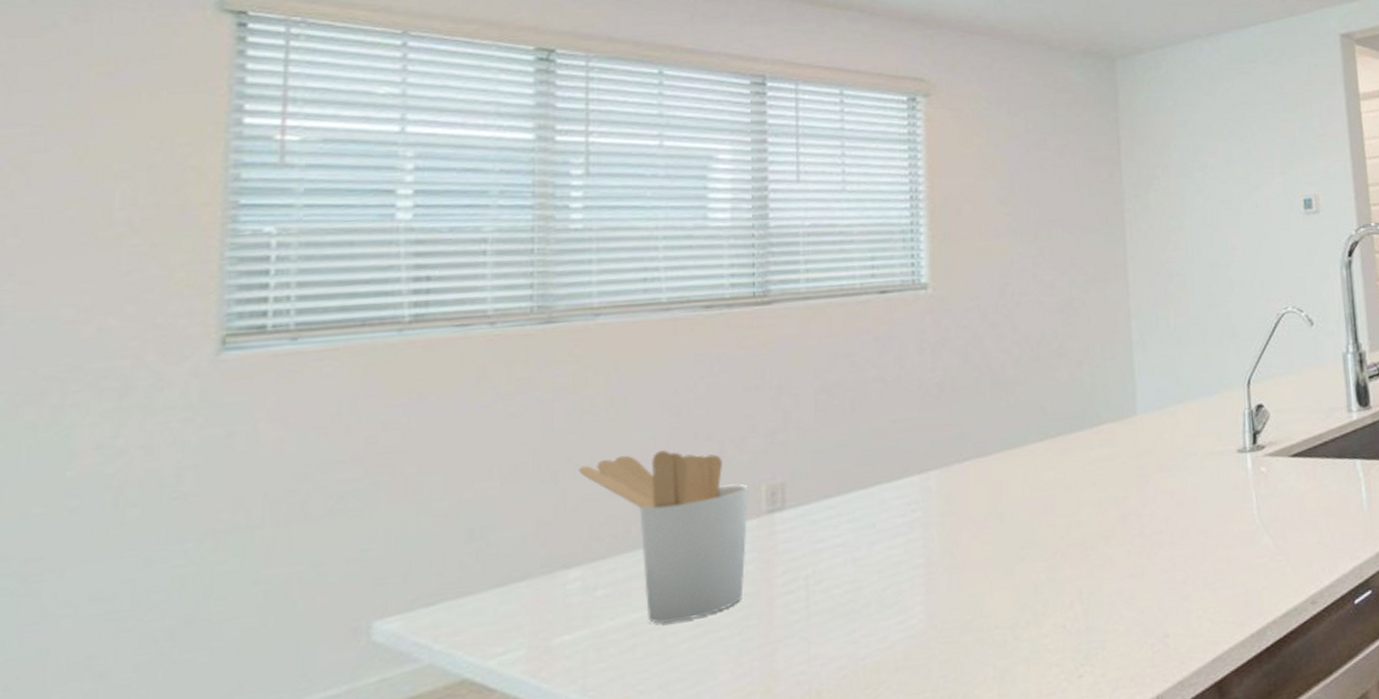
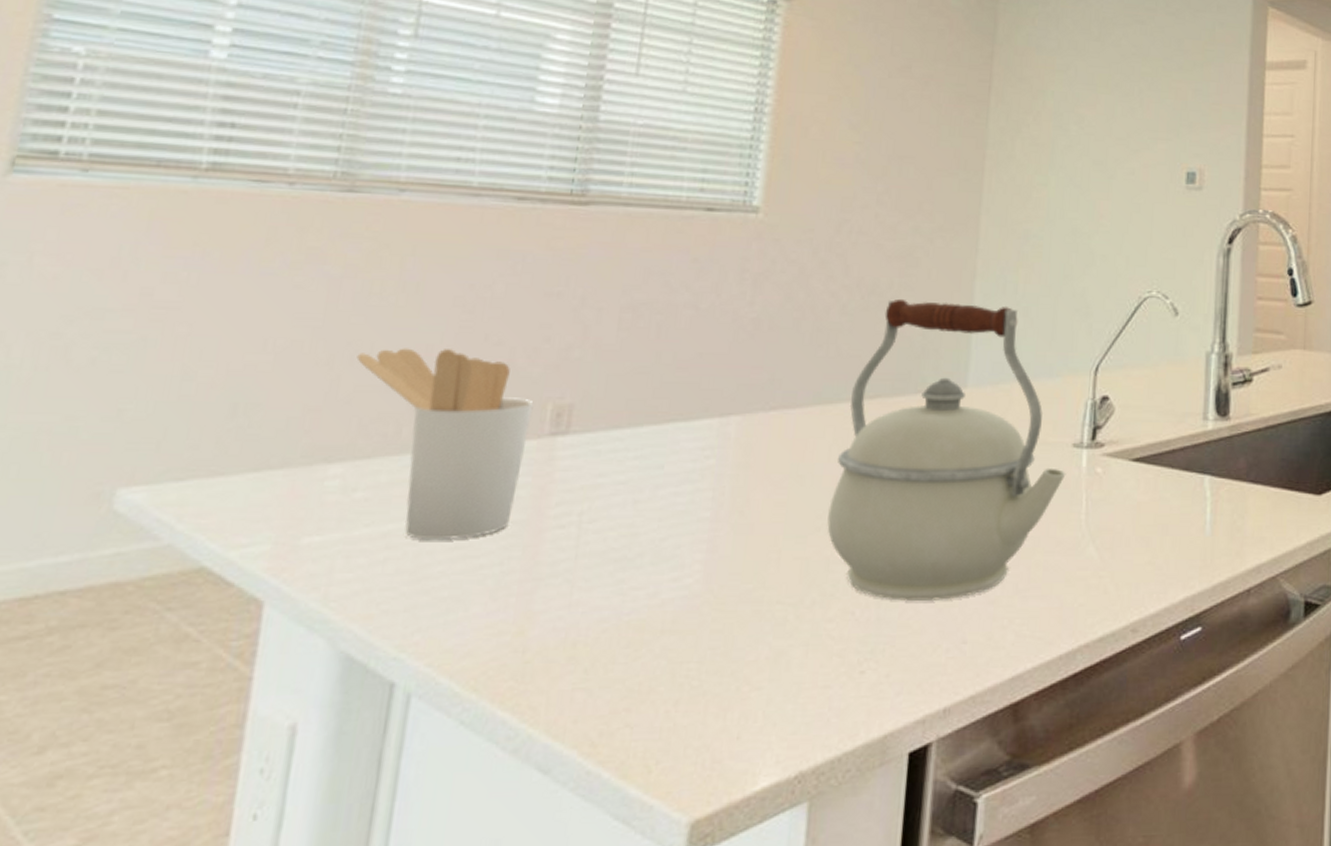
kettle: none [1029,339,1235,610] -> present [827,298,1066,601]

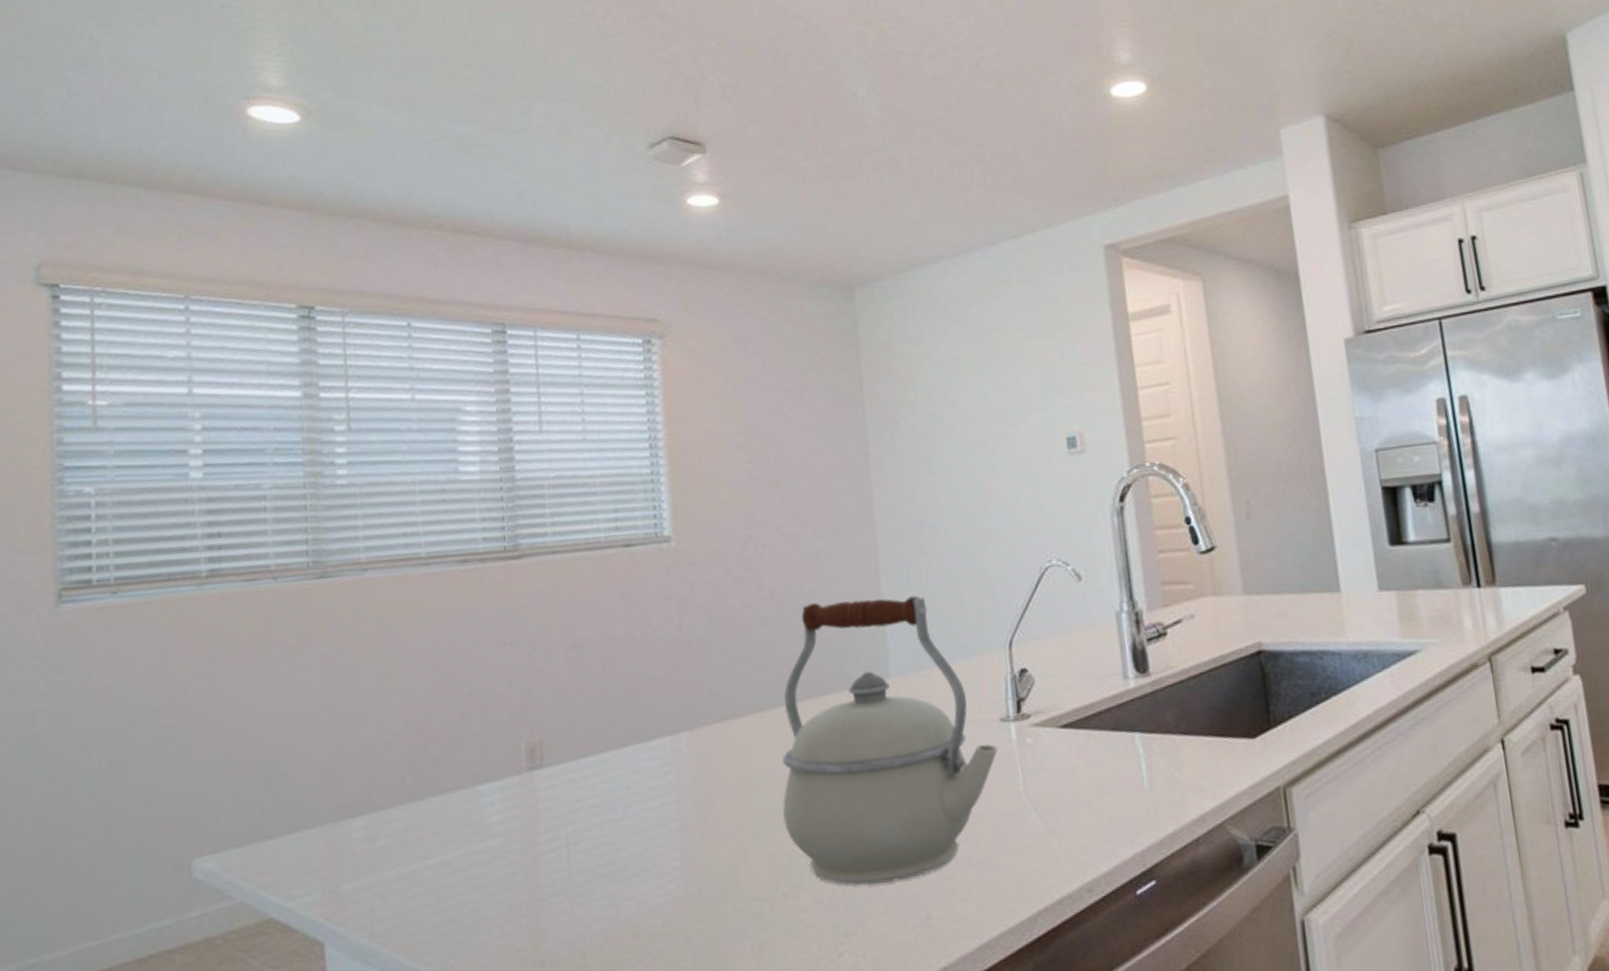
utensil holder: present [356,348,534,539] -> none [356,705,510,876]

